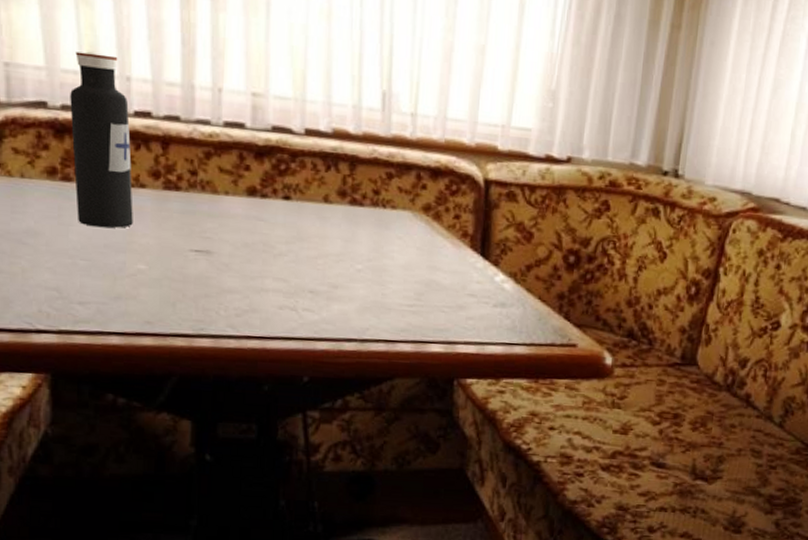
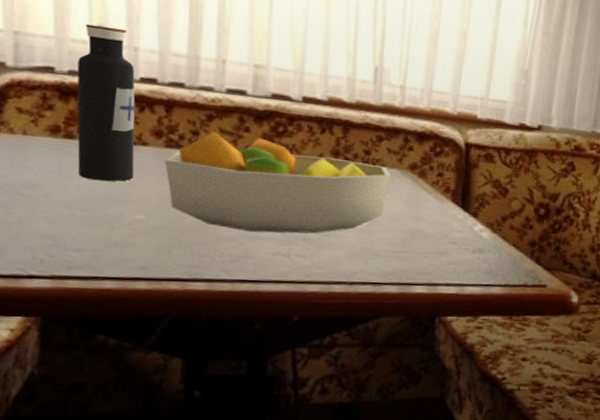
fruit bowl: none [163,170,403,285] -> present [164,131,391,234]

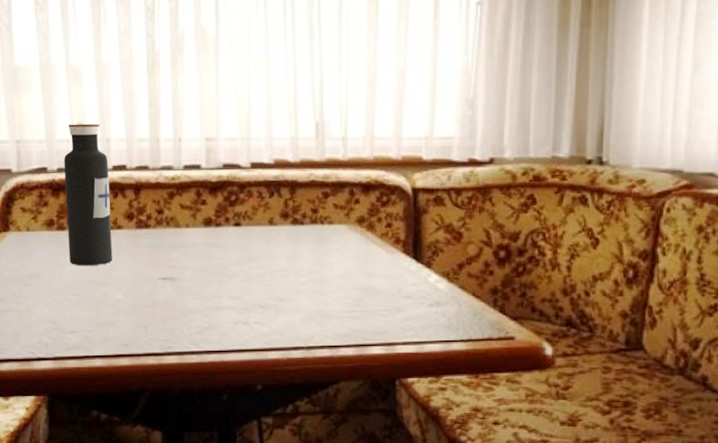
fruit bowl: present [164,131,391,234] -> none [136,207,340,303]

